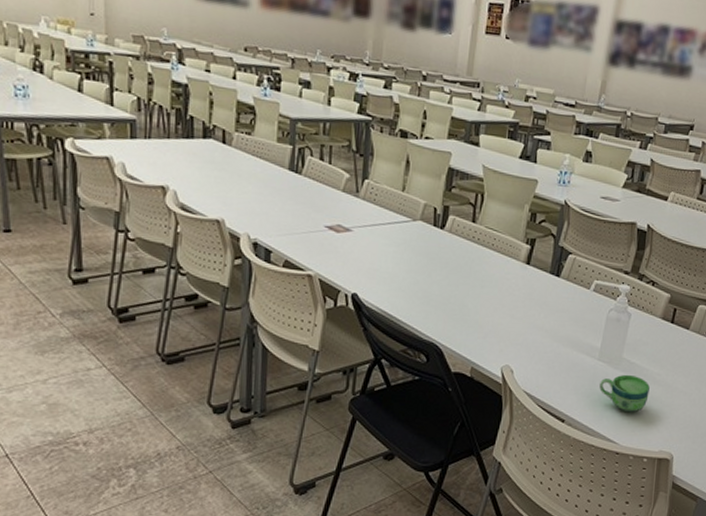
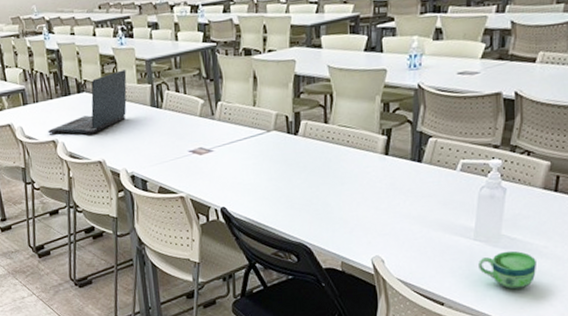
laptop: none [156,123,266,188] -> present [47,70,127,134]

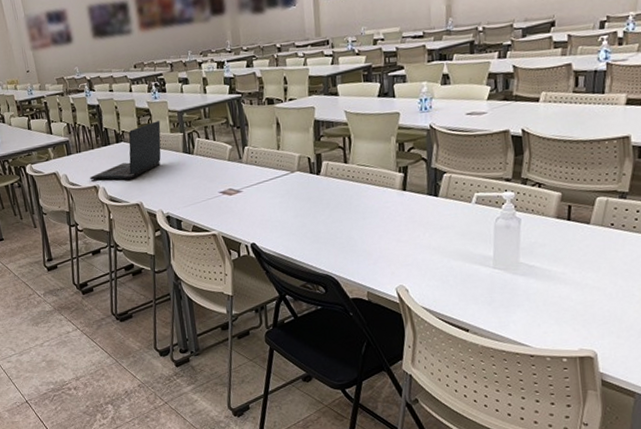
cup: present [479,250,536,290] -> none [499,277,557,315]

